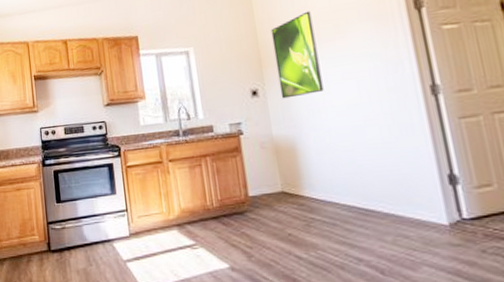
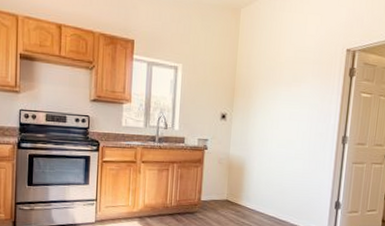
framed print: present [270,11,324,99] -> none [243,57,280,126]

